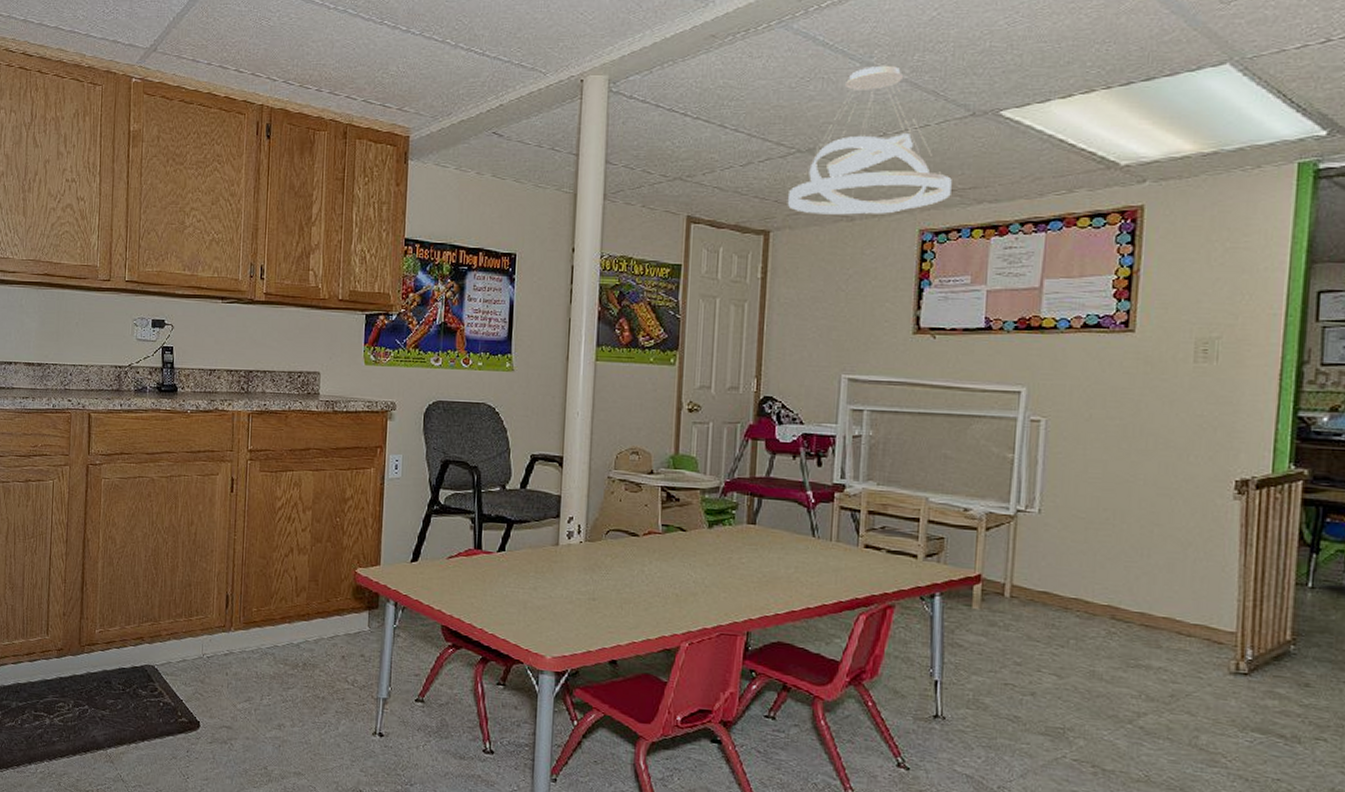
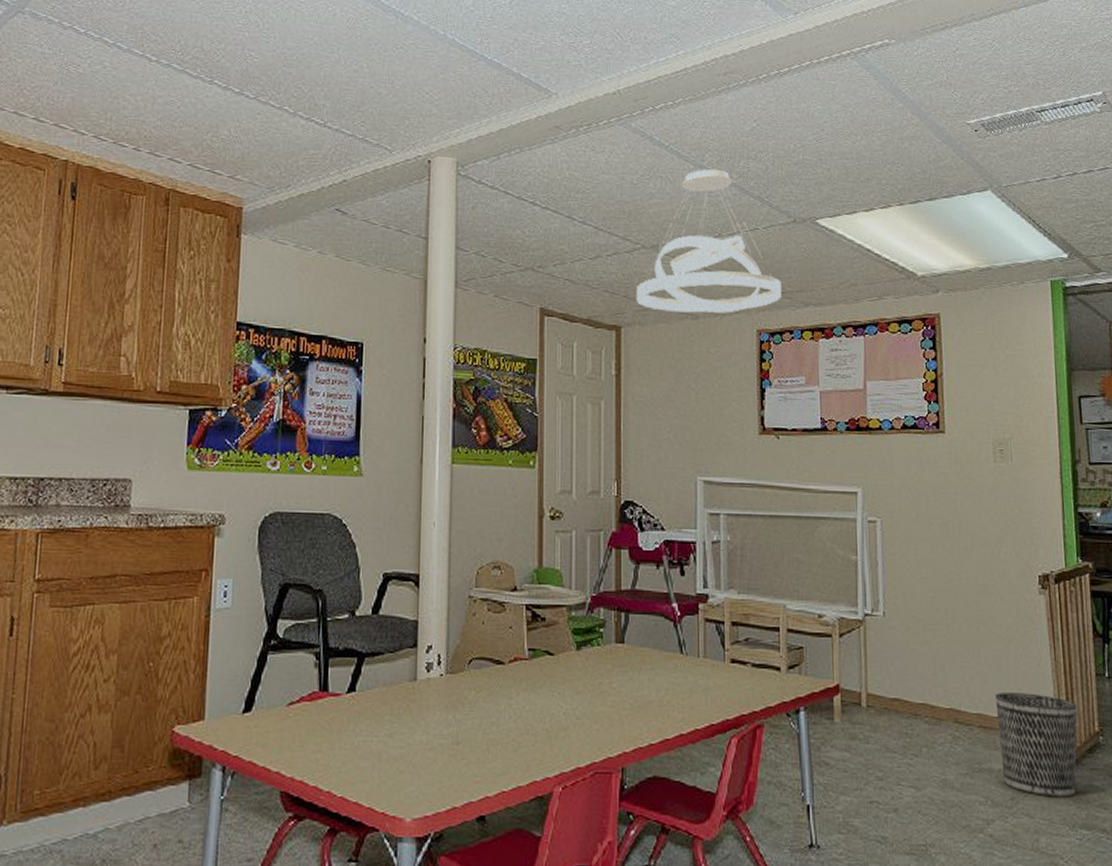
wastebasket: none [1163,594,1266,701] -> present [995,693,1078,797]

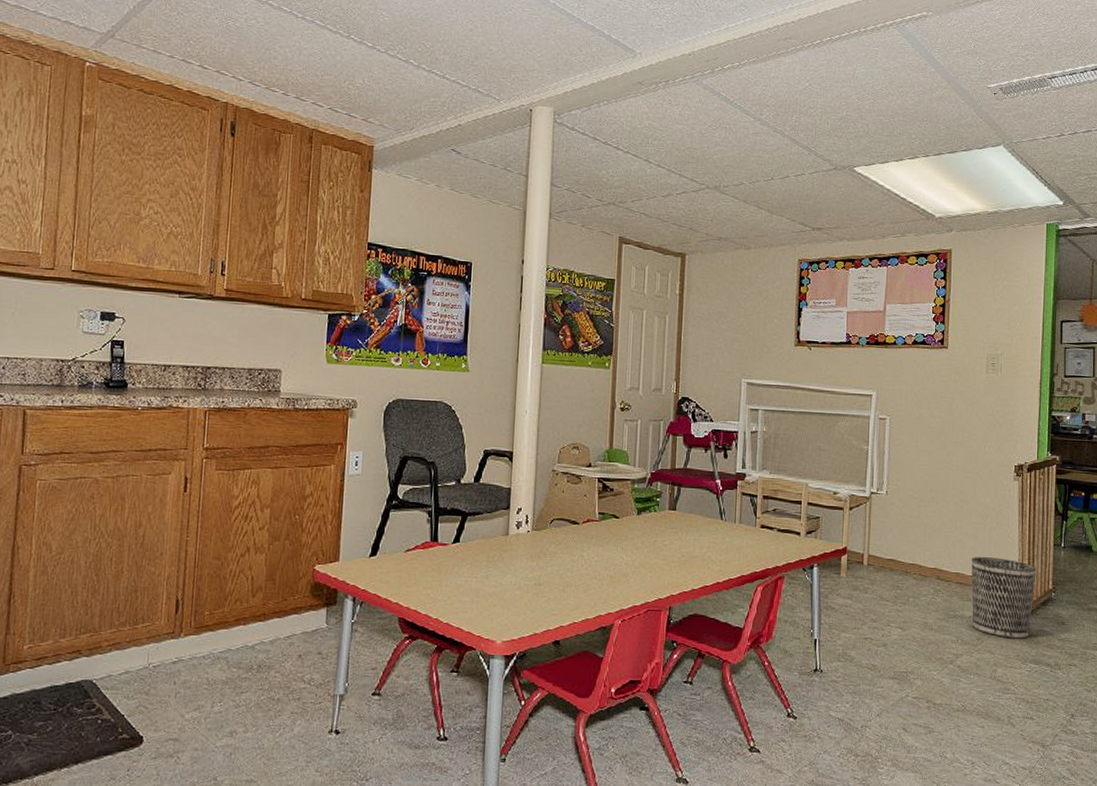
pendant light: present [637,169,782,313] -> none [700,122,821,245]

